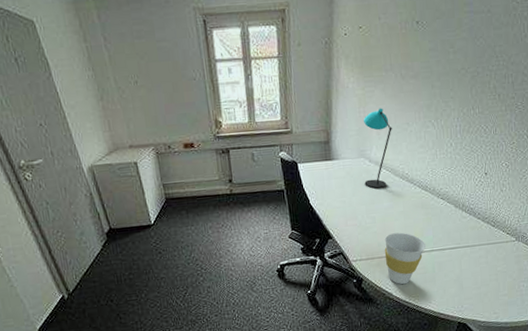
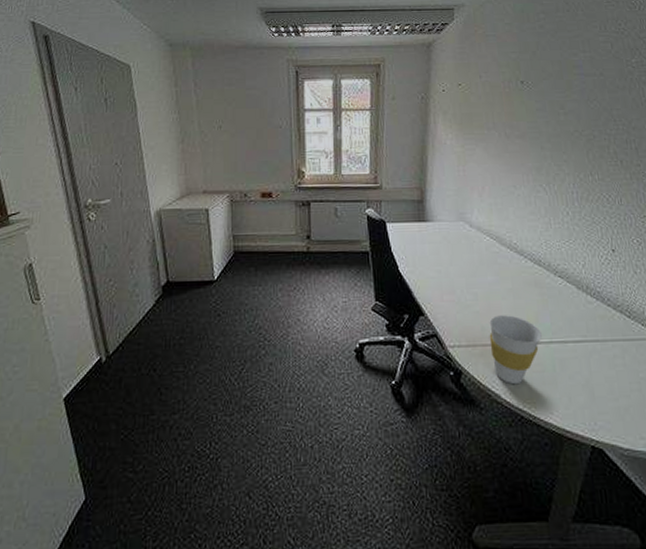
desk lamp: present [364,108,392,189] -> none [463,167,496,260]

